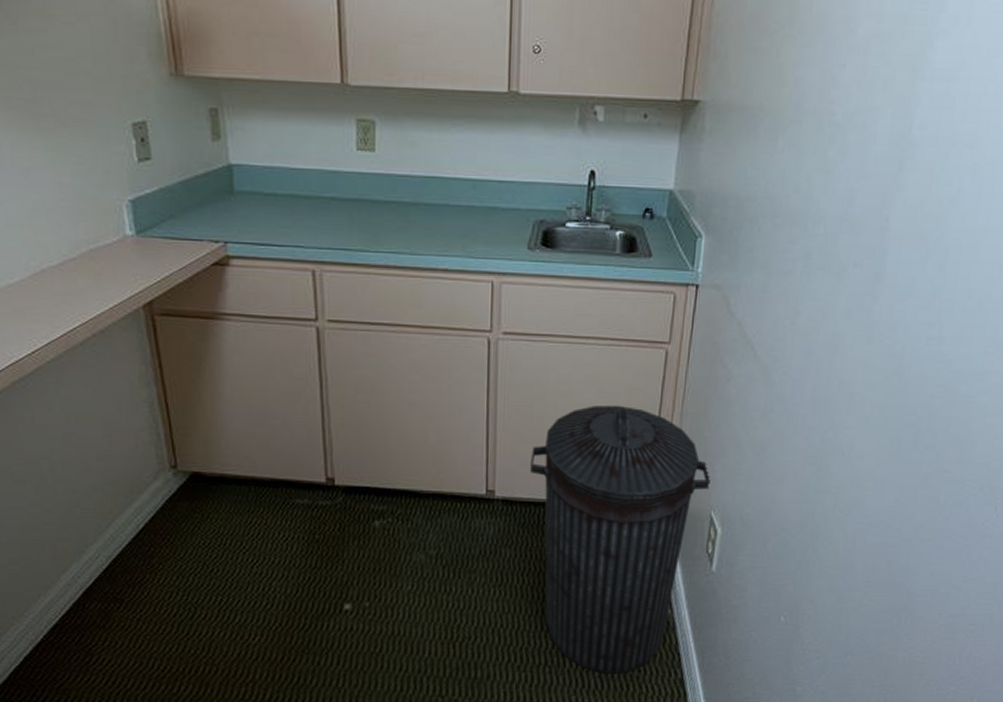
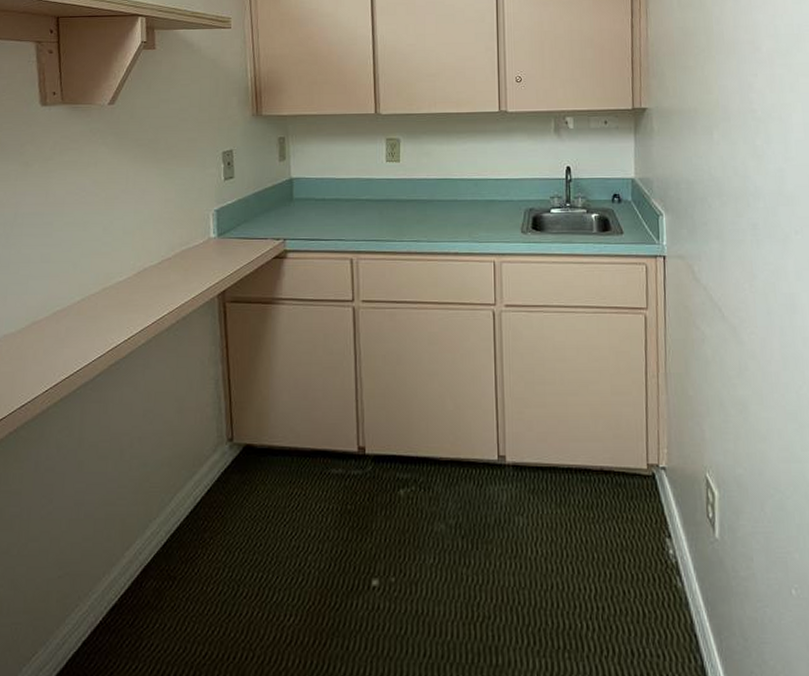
trash can: present [529,405,711,674] -> none [535,368,701,660]

